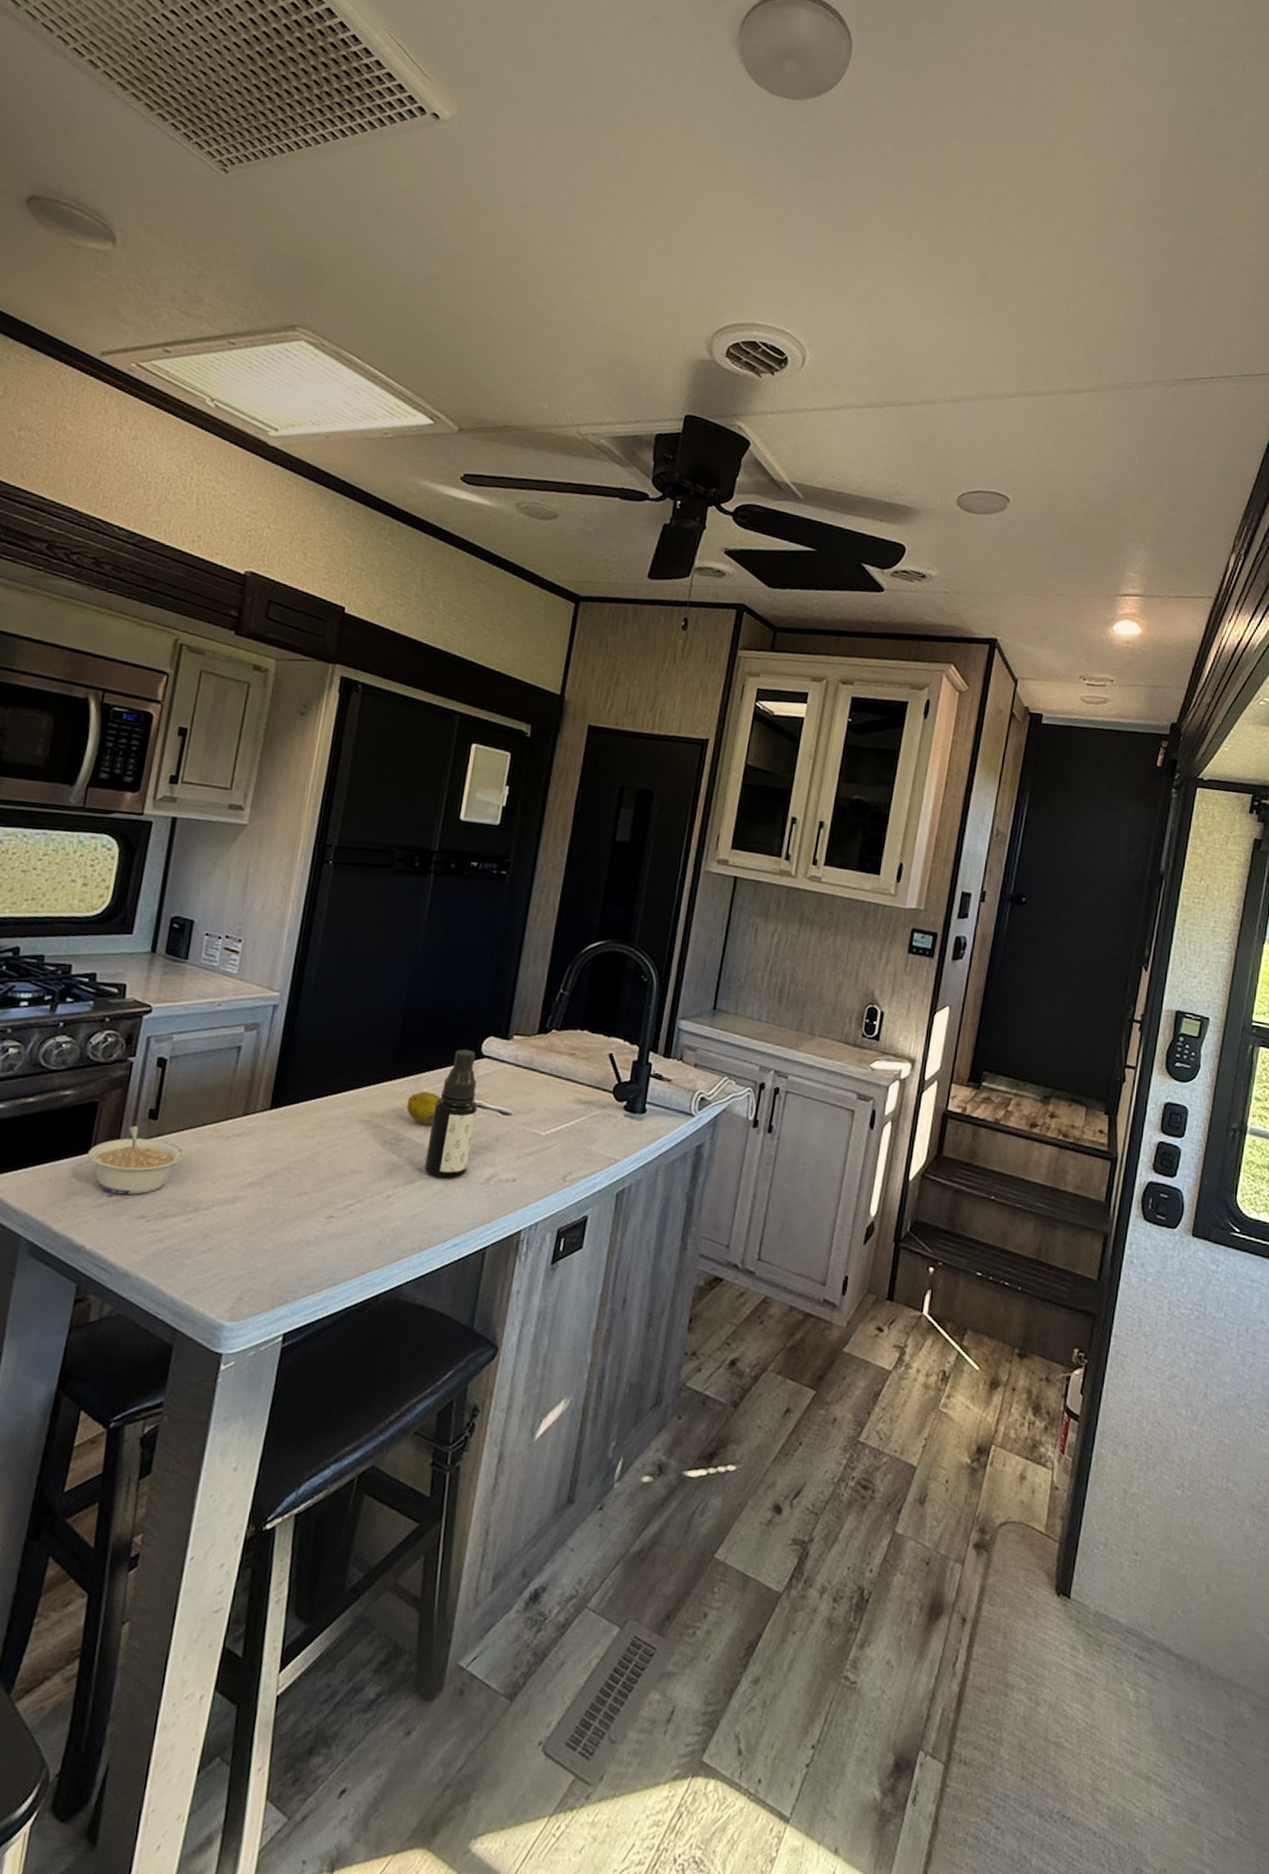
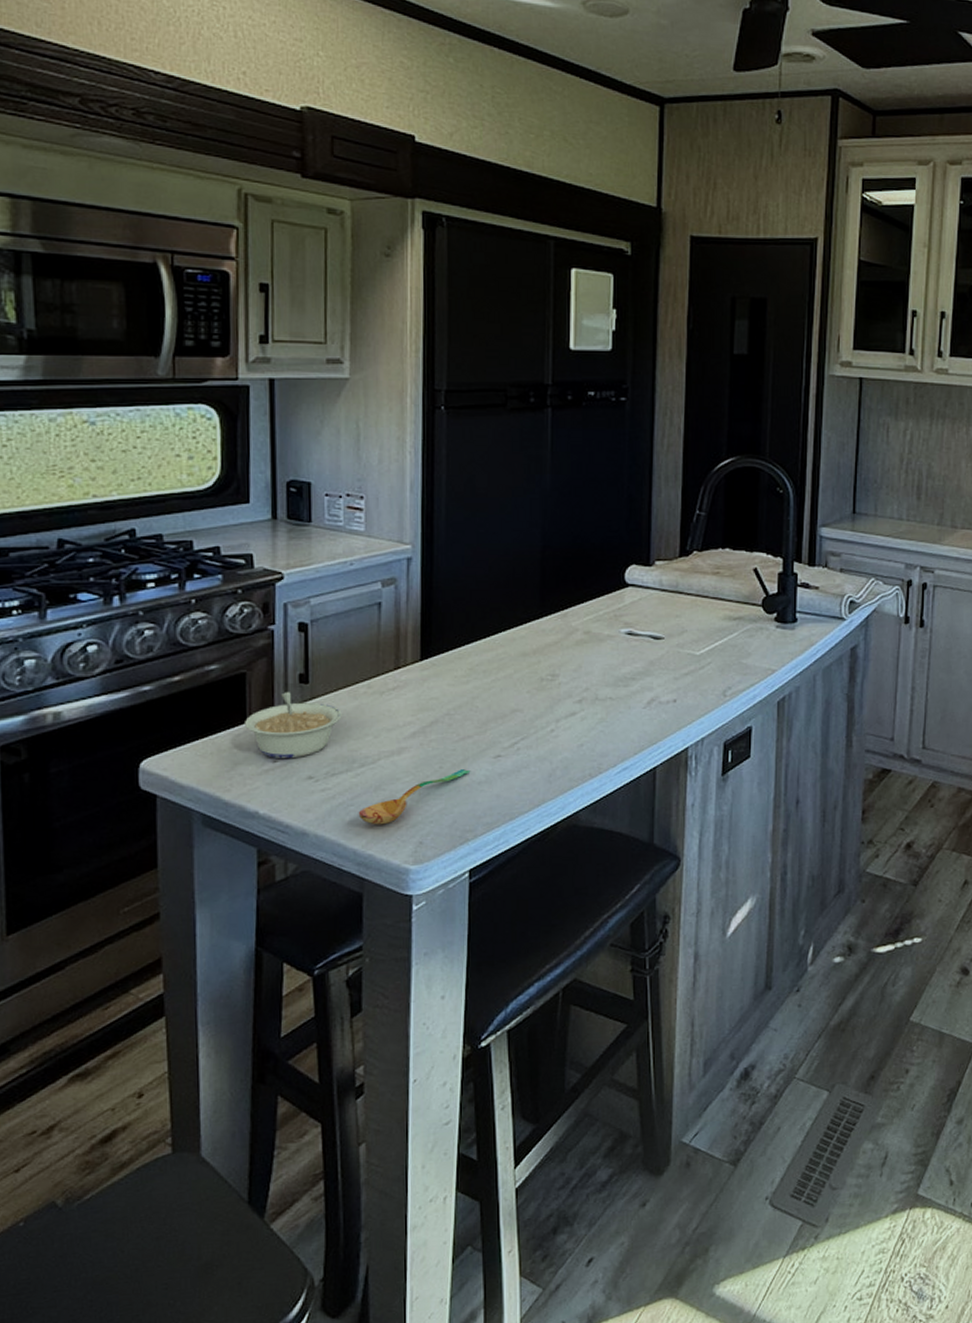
soupspoon: none [182,1226,301,1275] -> present [358,769,471,825]
fruit: present [406,1091,441,1125] -> none [558,626,591,658]
spray bottle: present [424,1049,478,1179] -> none [584,580,629,707]

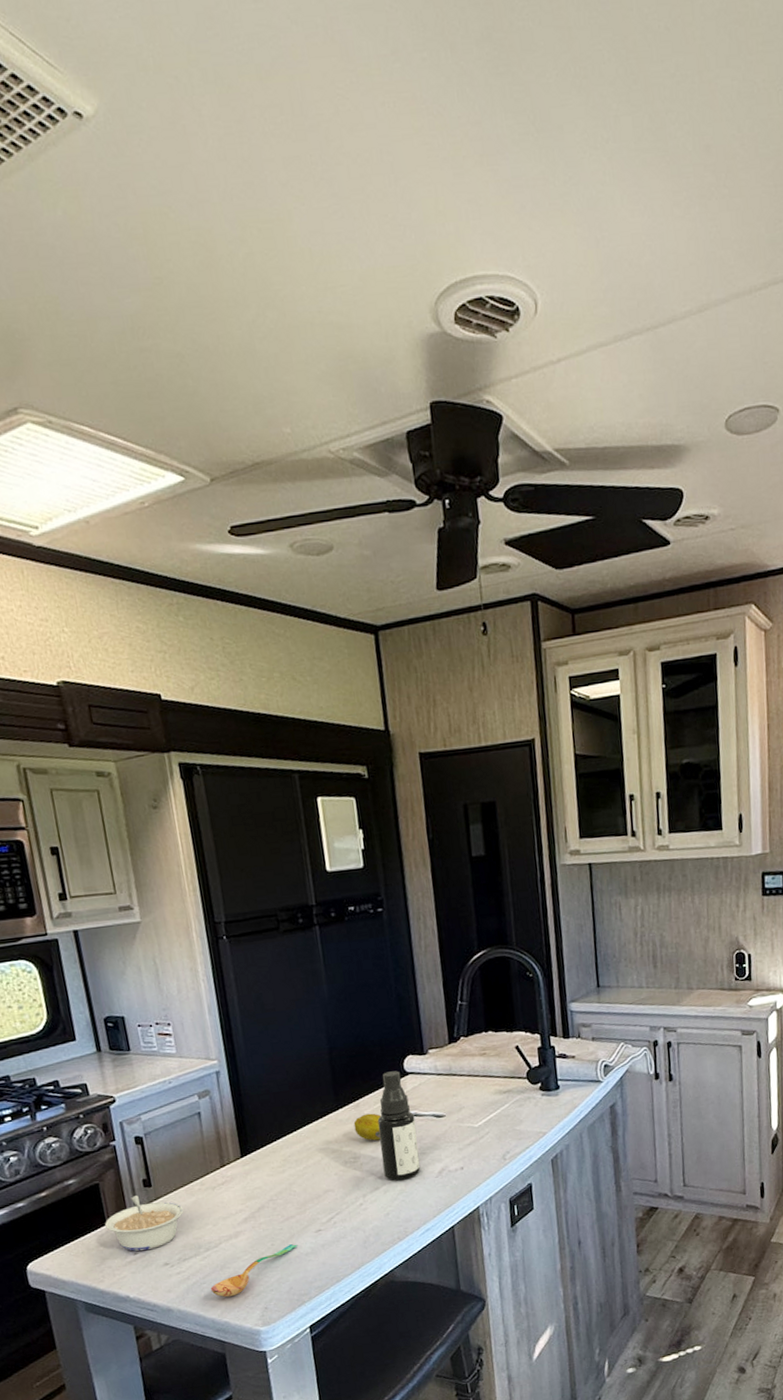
fruit: none [558,626,591,658] -> present [353,1113,382,1141]
spray bottle: none [584,580,629,707] -> present [377,1071,421,1181]

